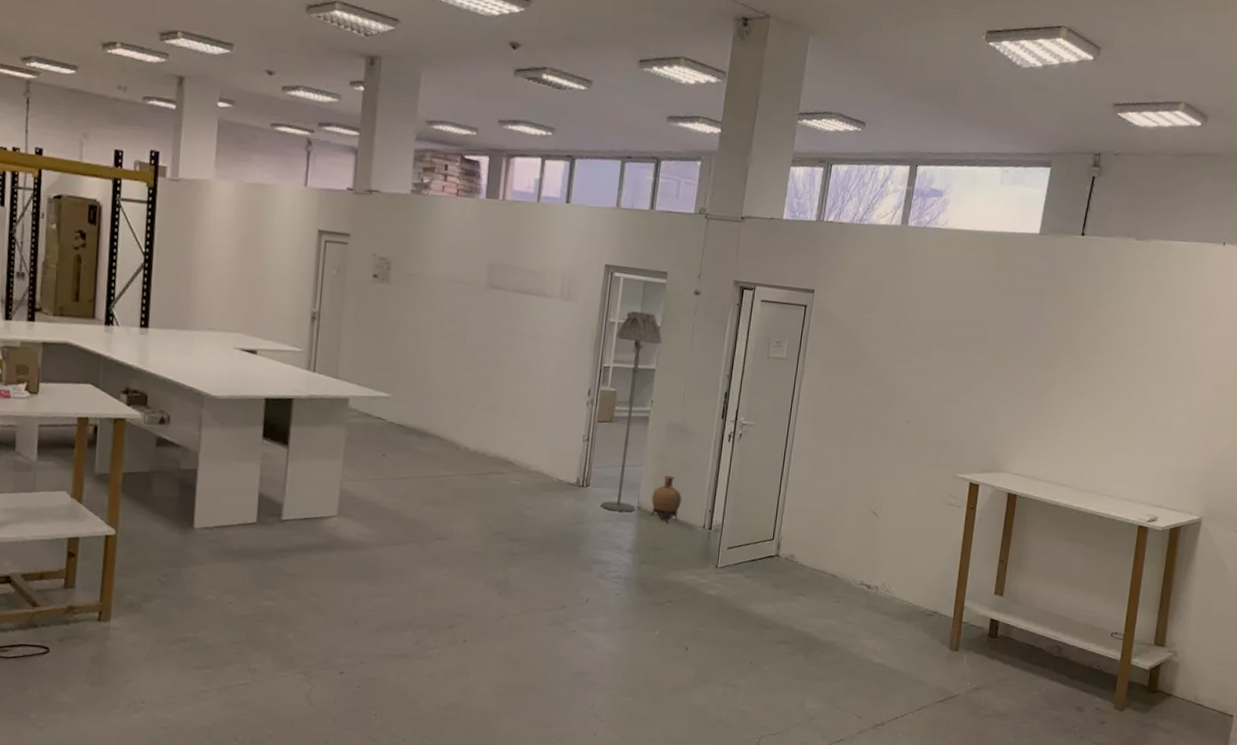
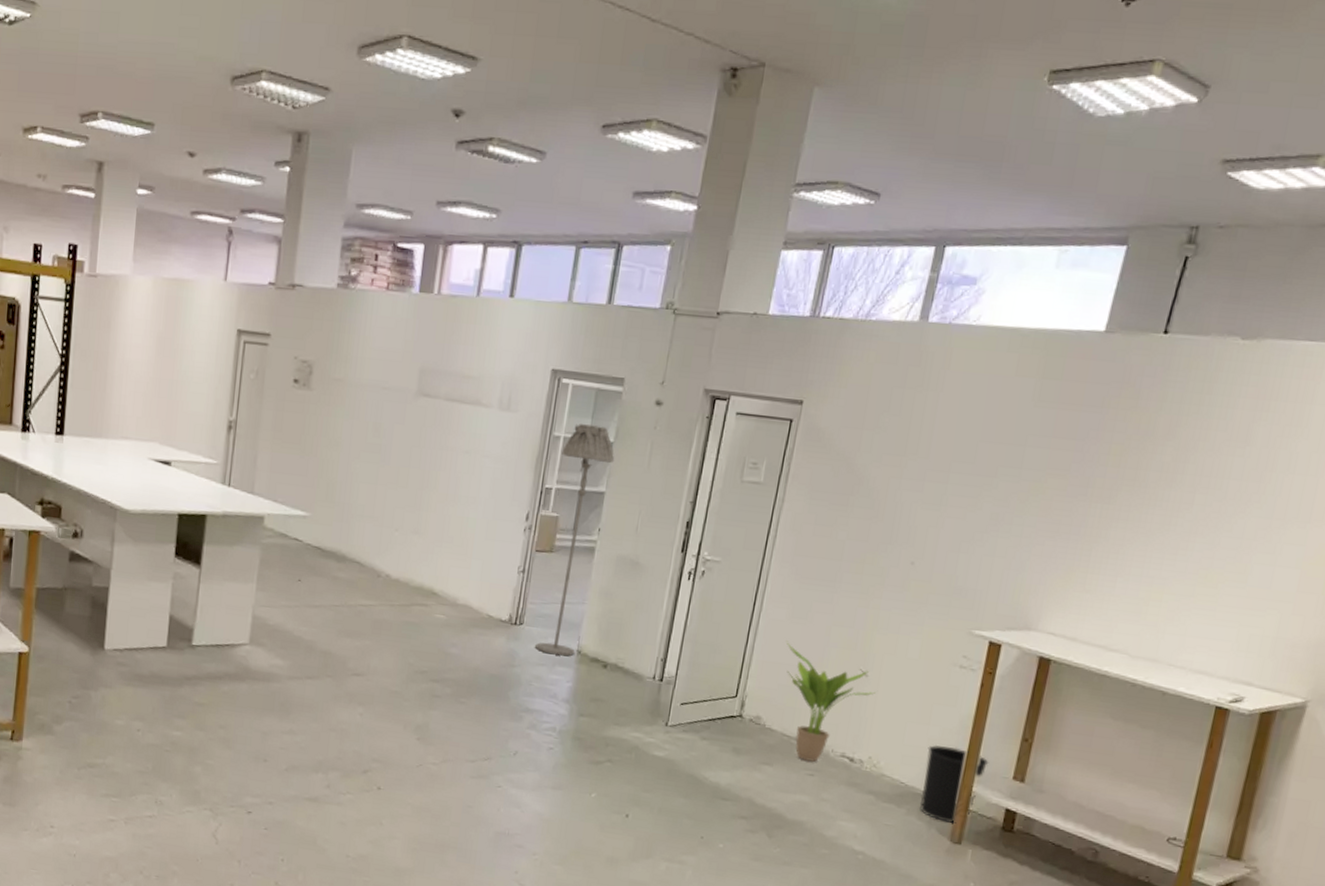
vase: present [651,475,682,524] -> none [593,615,629,672]
potted plant: none [811,489,885,591] -> present [786,640,875,762]
wastebasket: none [925,569,976,634] -> present [920,744,989,824]

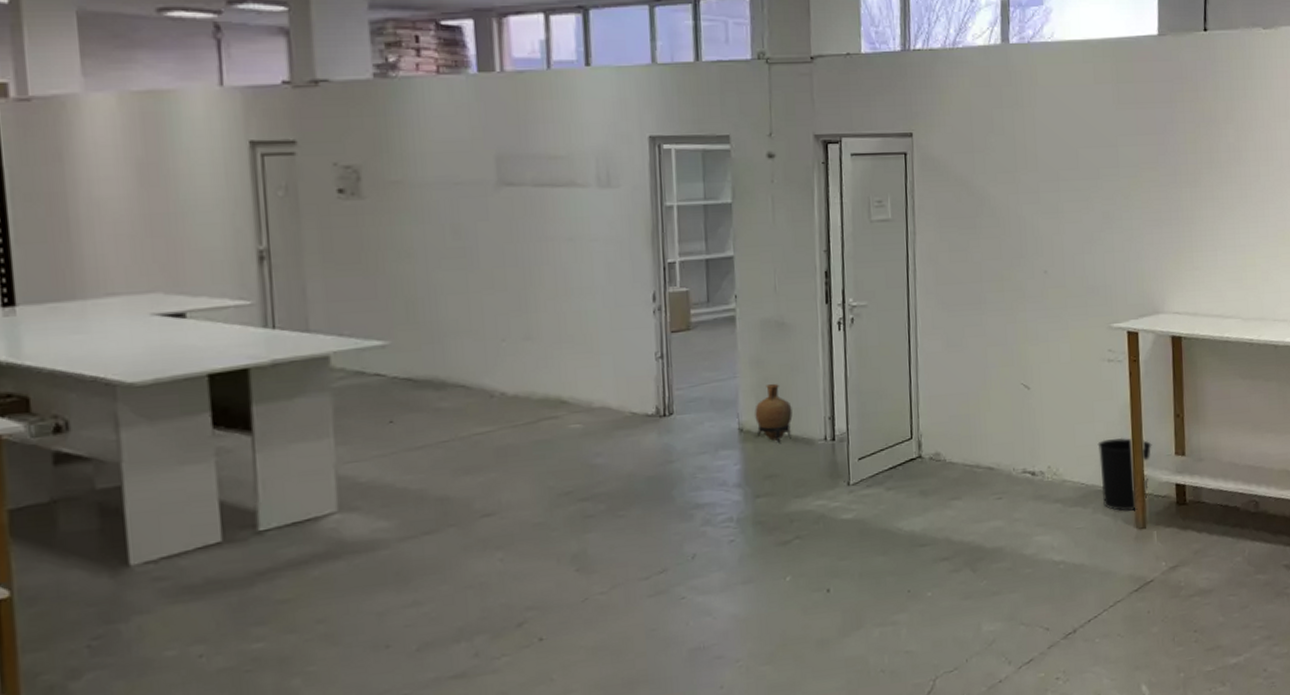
floor lamp: present [535,424,615,656] -> none [678,188,737,440]
vase: none [593,615,629,672] -> present [755,383,793,443]
potted plant: present [786,640,875,762] -> none [947,371,1040,487]

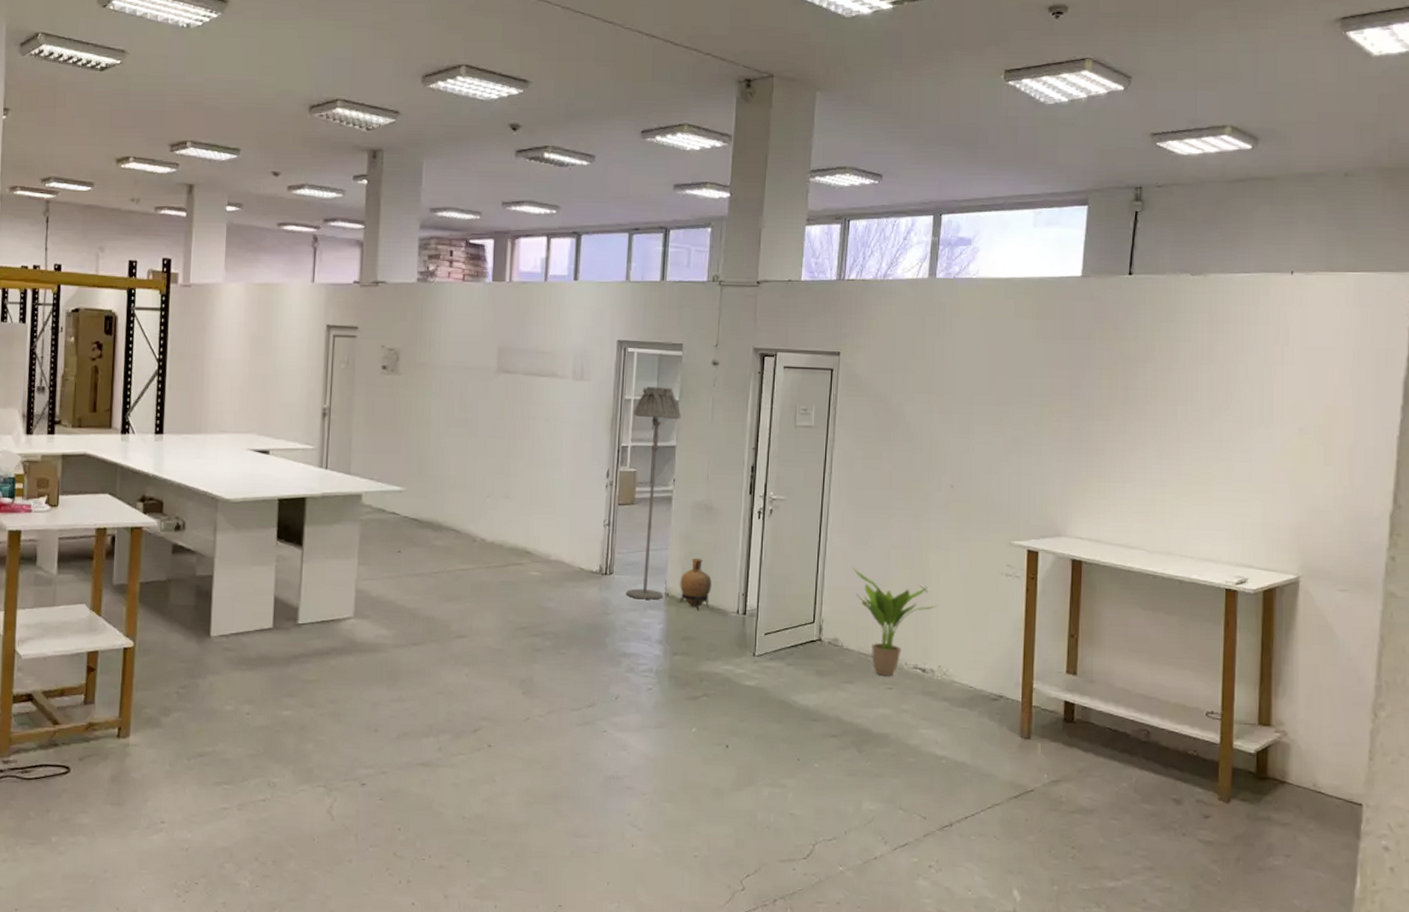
floor lamp: none [678,188,737,440] -> present [626,387,682,600]
potted plant: none [947,371,1040,487] -> present [852,566,936,677]
wastebasket: present [1097,437,1152,511] -> none [989,648,1044,720]

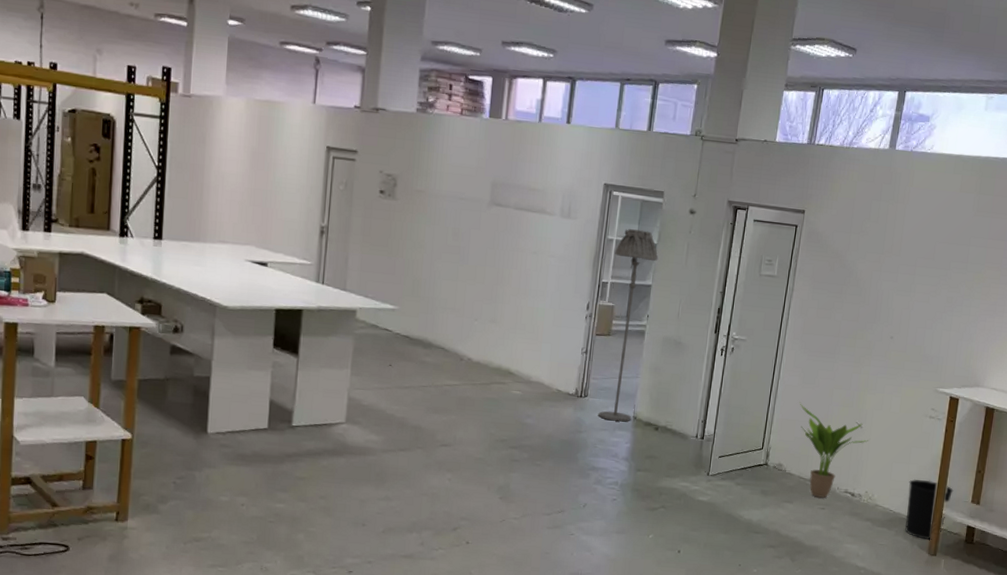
vase: present [680,558,712,610] -> none [647,386,676,433]
wastebasket: none [989,648,1044,720] -> present [905,479,954,540]

